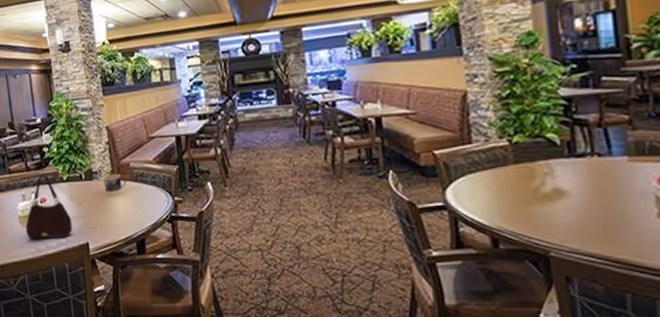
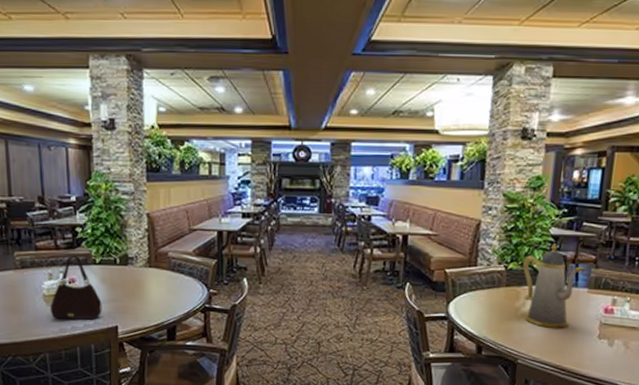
cup: present [103,173,127,197] -> none [139,261,163,284]
coffee pot: none [531,106,622,210] -> present [523,243,588,328]

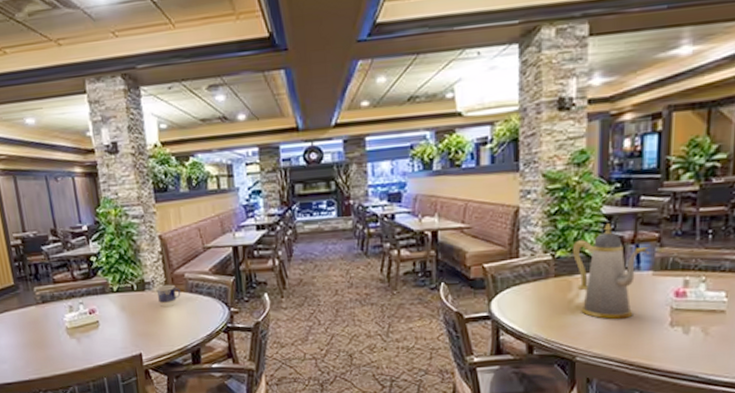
handbag: present [49,255,102,320] -> none [73,285,125,351]
cup: none [139,261,163,284] -> present [156,284,181,308]

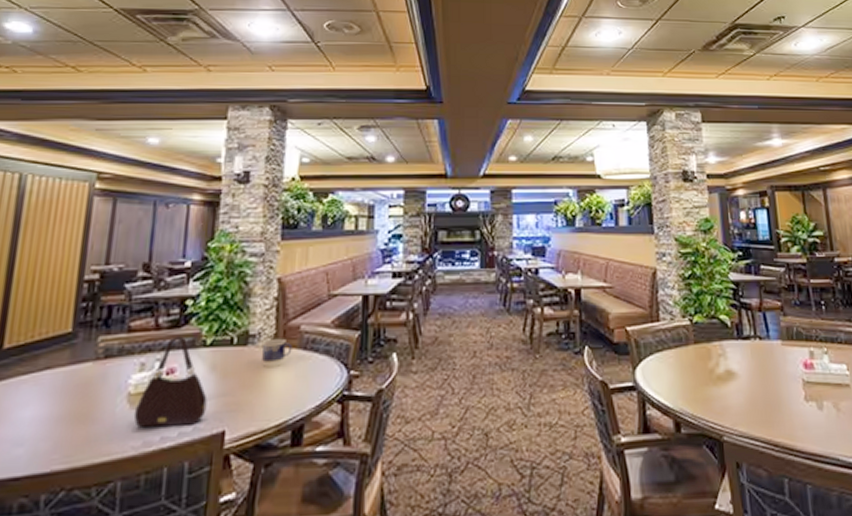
handbag: none [73,285,125,351] -> present [133,336,207,427]
coffee pot: present [573,223,650,319] -> none [708,290,776,392]

